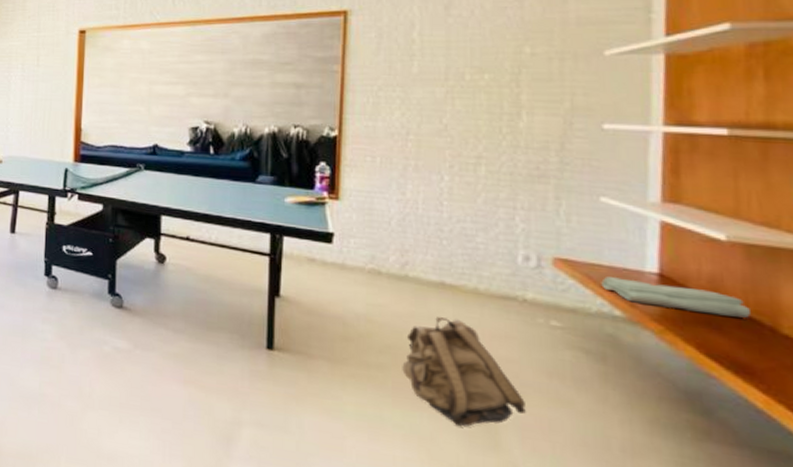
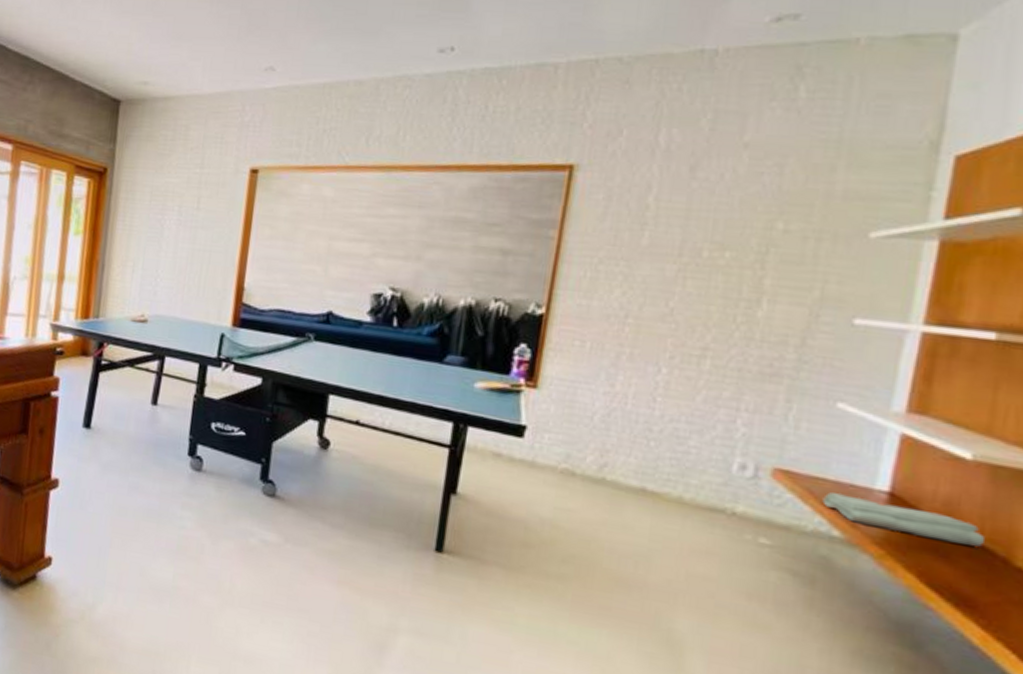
backpack: present [402,317,526,427] -> none [585,526,718,647]

